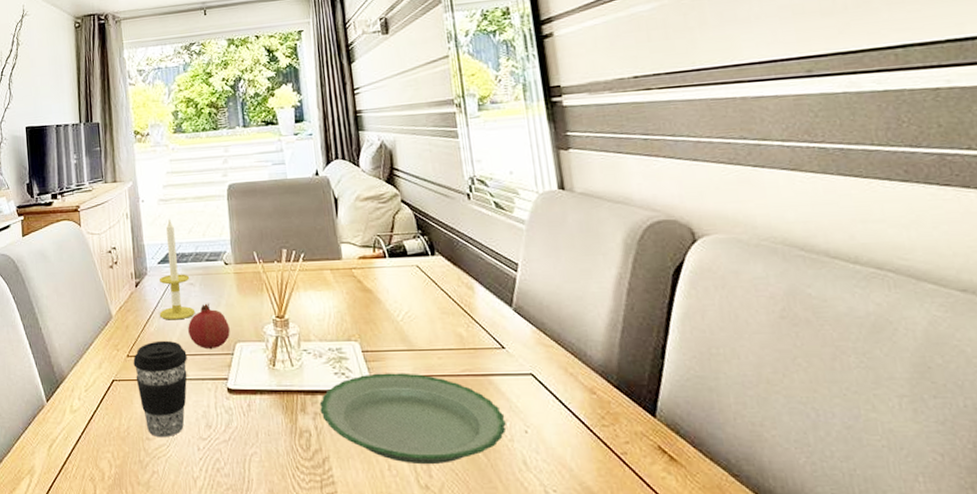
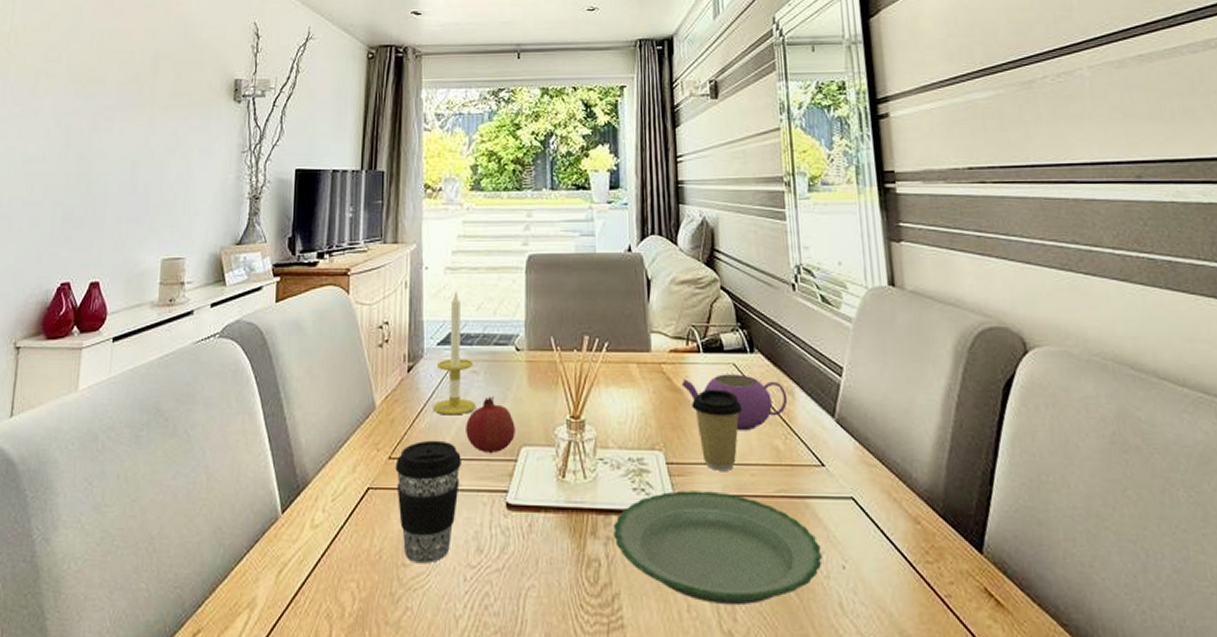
teapot: none [371,274,468,322] -> present [681,374,788,431]
coffee cup: none [381,288,428,356] -> present [692,389,743,471]

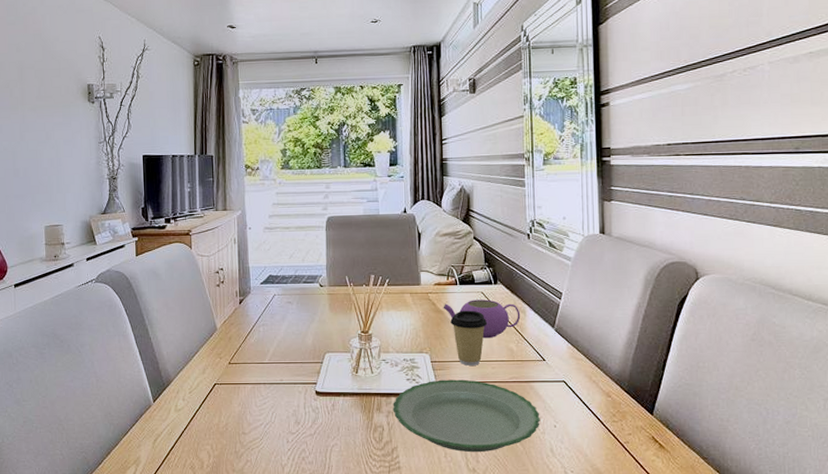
coffee cup: present [395,440,461,564] -> none [234,350,282,432]
candle: present [433,291,477,415] -> none [259,245,292,333]
fruit: present [466,396,515,454] -> none [284,319,321,359]

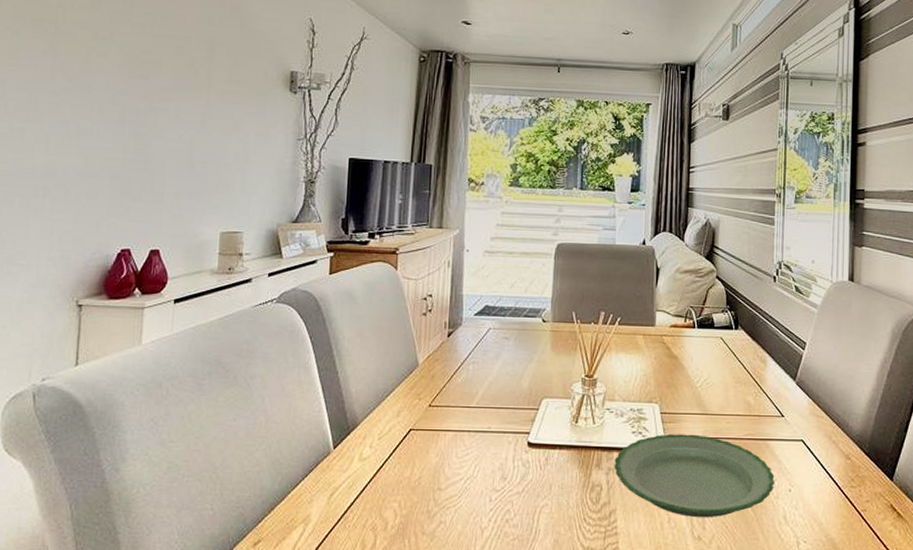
teapot: present [443,299,521,339] -> none [678,345,761,390]
coffee cup: present [450,310,488,366] -> none [685,357,725,419]

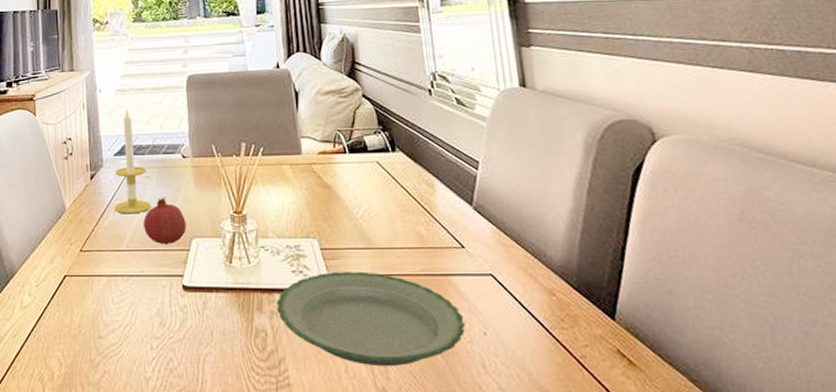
candle: none [468,271,507,373] -> present [114,109,152,214]
fruit: none [496,358,539,404] -> present [143,197,187,245]

